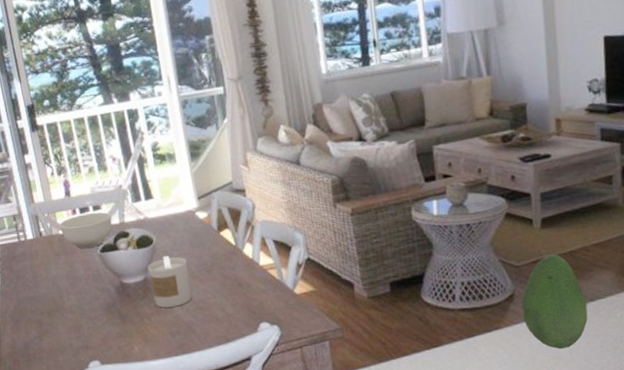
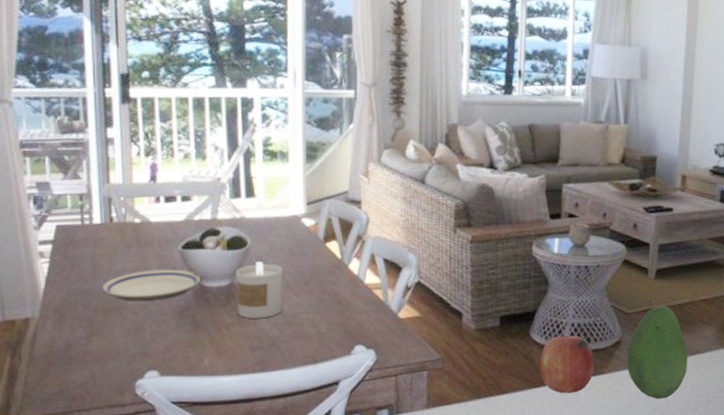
plate: none [44,270,121,303] -> present [103,269,202,302]
bowl: present [59,212,112,249] -> none [137,204,203,243]
fruit: none [434,293,491,351] -> present [539,335,595,393]

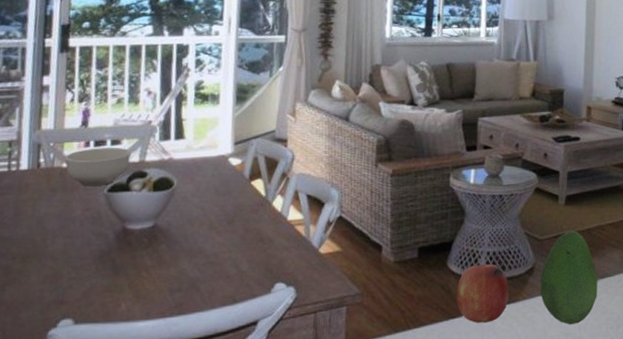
plate: present [103,269,202,302] -> none [23,213,125,247]
bowl: none [137,204,203,243] -> present [65,148,132,187]
candle: present [235,261,284,319] -> none [158,202,208,260]

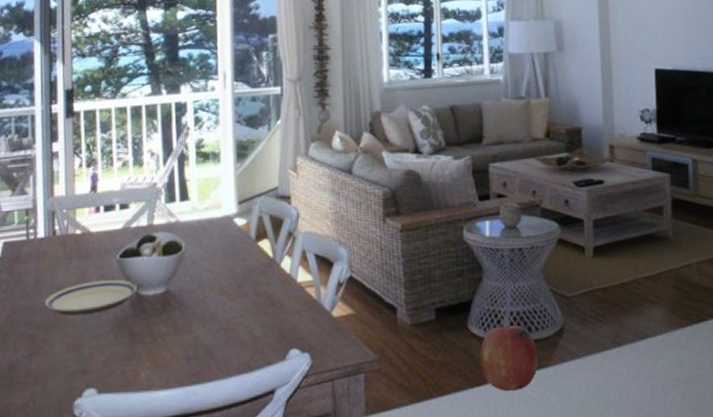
plate: none [23,213,125,247] -> present [45,279,139,316]
bowl: present [65,148,132,187] -> none [78,212,140,253]
fruit: present [540,230,598,324] -> none [571,286,638,392]

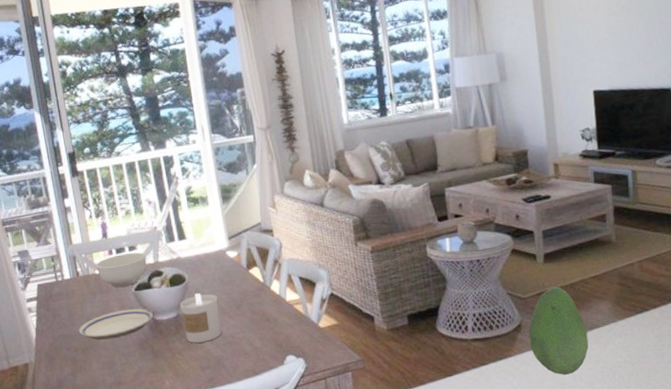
bowl: none [78,212,140,253] -> present [96,252,147,288]
candle: none [170,266,218,327] -> present [179,293,222,343]
fruit: present [479,324,539,391] -> none [449,324,501,379]
fruit: none [571,286,638,392] -> present [528,286,589,375]

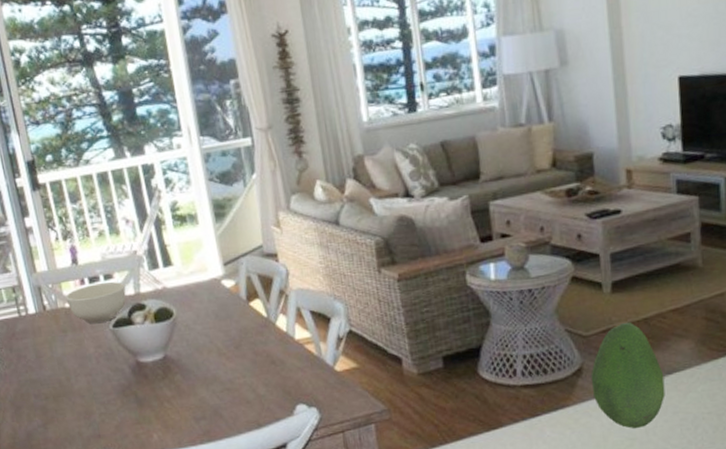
plate: present [79,308,154,340] -> none [48,348,137,386]
candle: present [179,293,222,343] -> none [167,330,219,390]

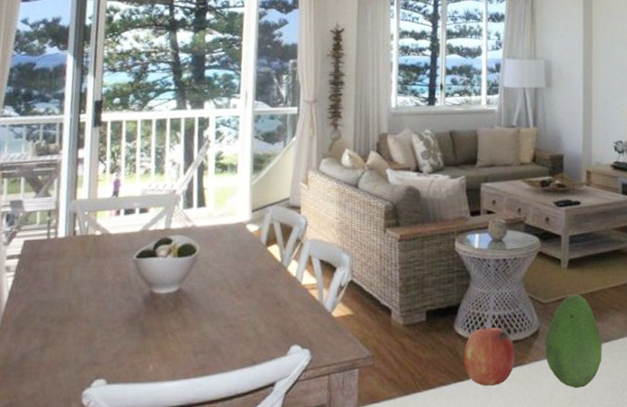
bowl: present [65,282,126,324] -> none [98,216,158,253]
fruit: none [493,367,557,433] -> present [463,327,516,386]

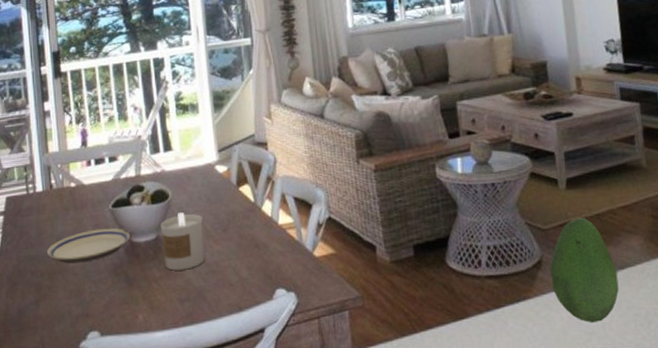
plate: none [61,278,153,311] -> present [47,227,131,264]
candle: none [183,267,228,323] -> present [160,212,206,271]
fruit: present [463,327,516,386] -> none [459,258,519,324]

